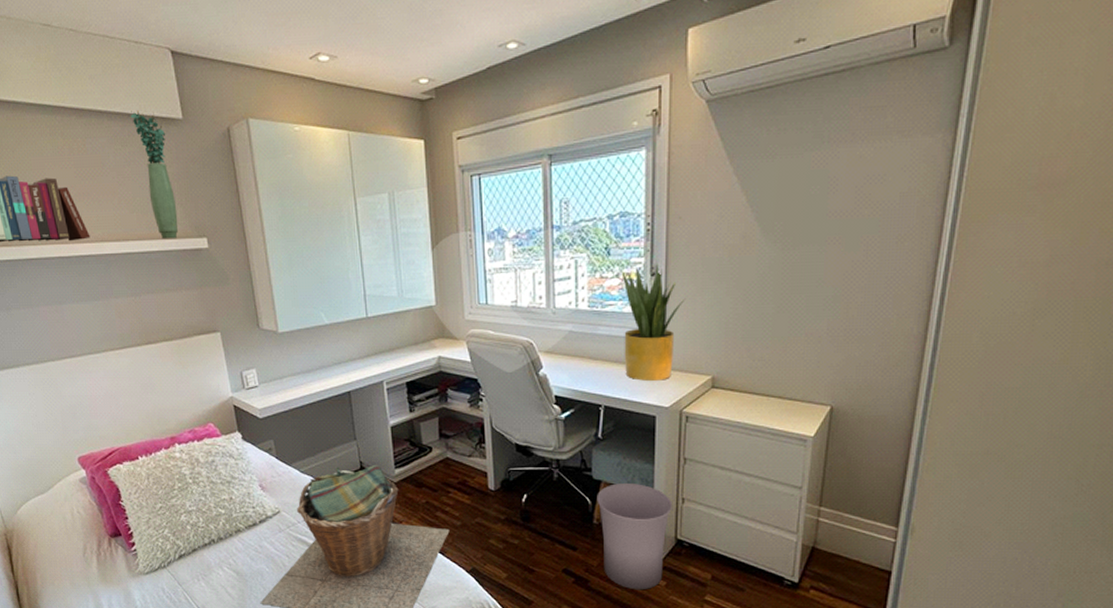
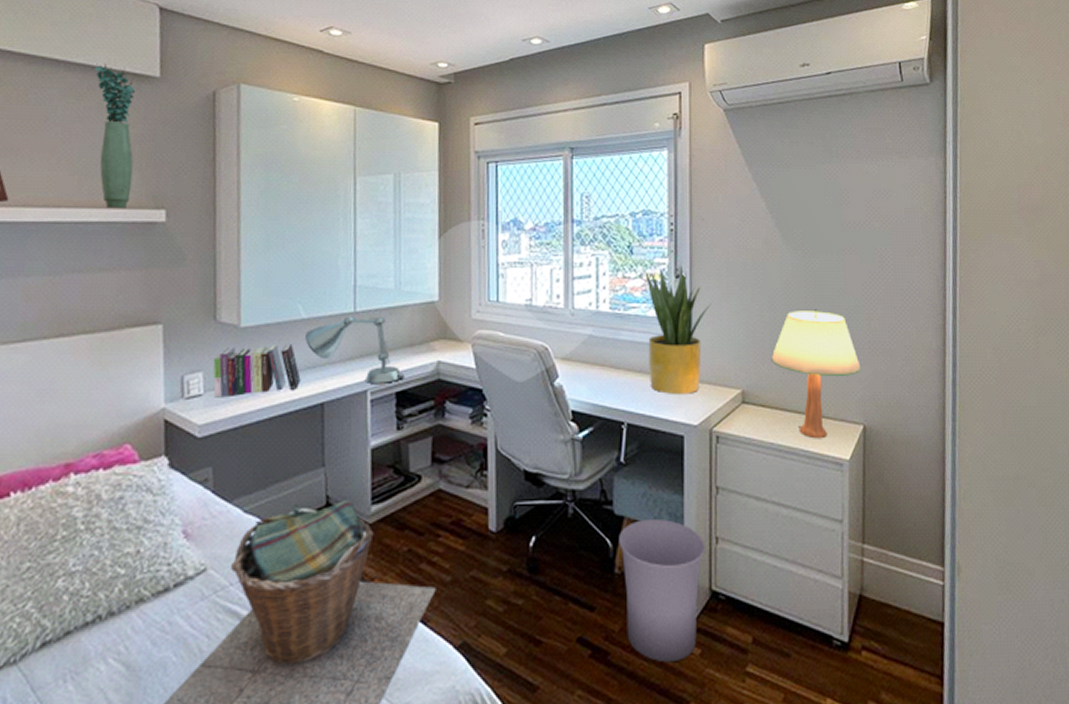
books: none [261,344,331,388] -> present [212,343,301,398]
desk lamp: none [330,320,412,375] -> present [305,316,404,383]
table lamp: none [742,300,834,419] -> present [771,309,861,439]

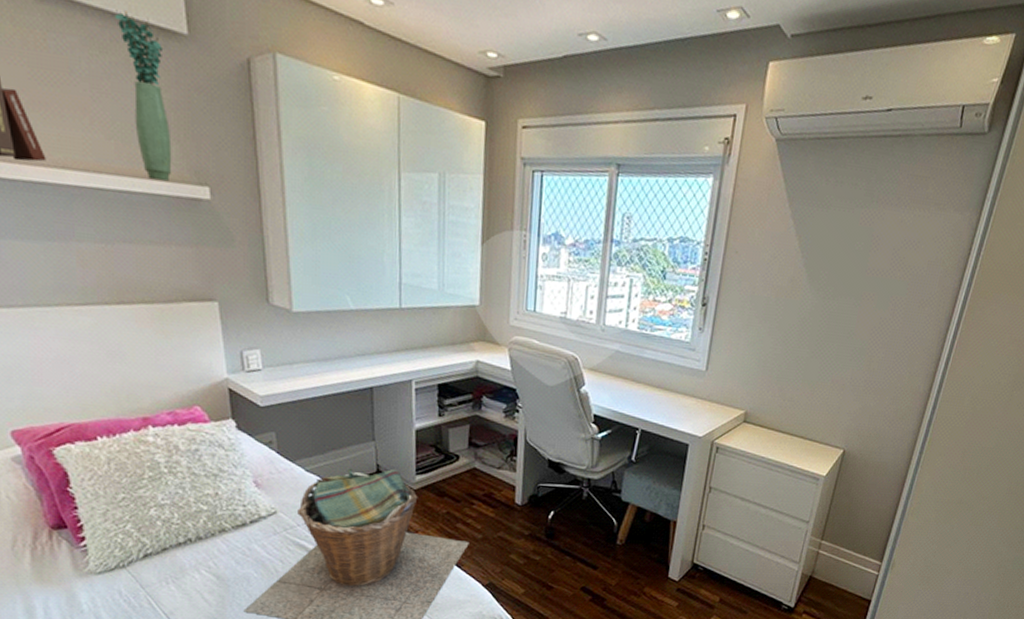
books: present [212,343,301,398] -> none [268,329,351,374]
desk lamp: present [305,316,404,383] -> none [354,311,446,376]
waste bin: present [619,520,705,663] -> none [621,506,693,610]
planter: present [645,265,711,396] -> none [665,294,731,411]
table lamp: present [771,309,861,439] -> none [775,347,853,458]

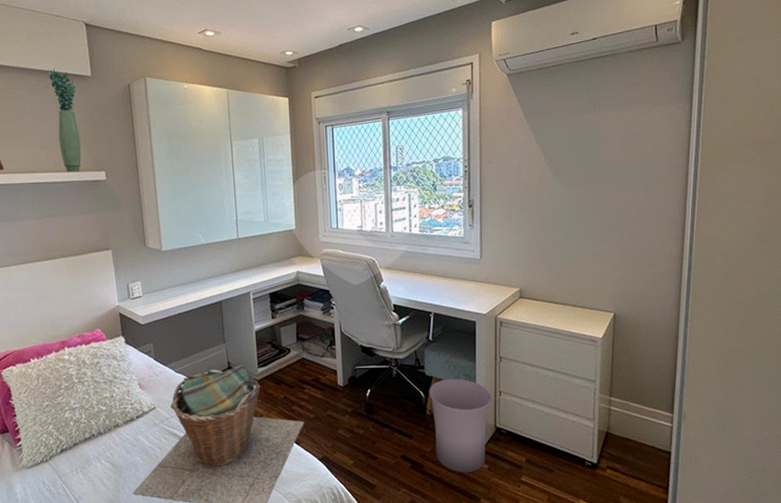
waste bin: none [621,506,693,610] -> present [429,379,491,473]

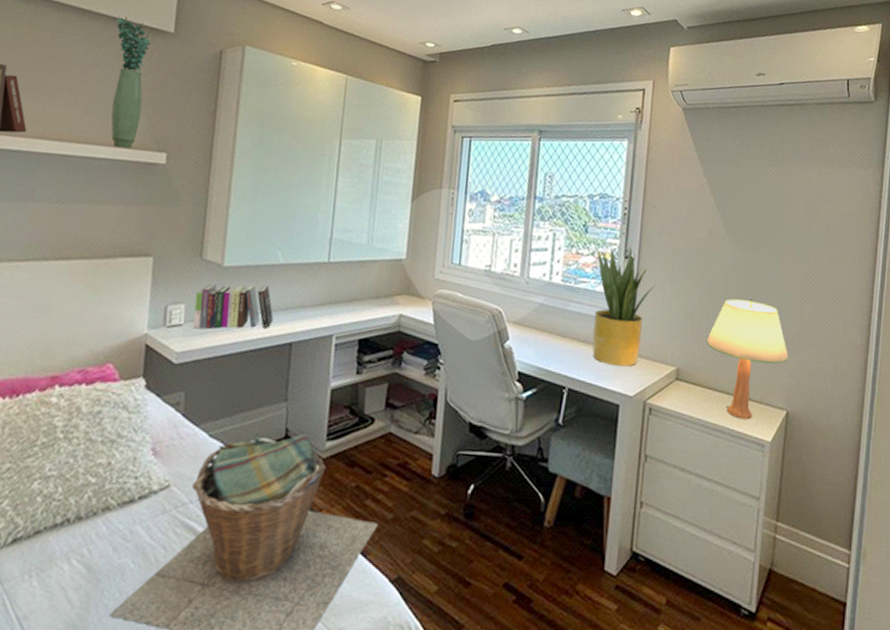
books: none [146,261,205,298] -> present [193,284,274,330]
waste bin: present [429,379,491,473] -> none [550,479,630,615]
planter: none [446,197,496,293] -> present [592,247,655,367]
table lamp: none [542,228,613,323] -> present [706,299,789,420]

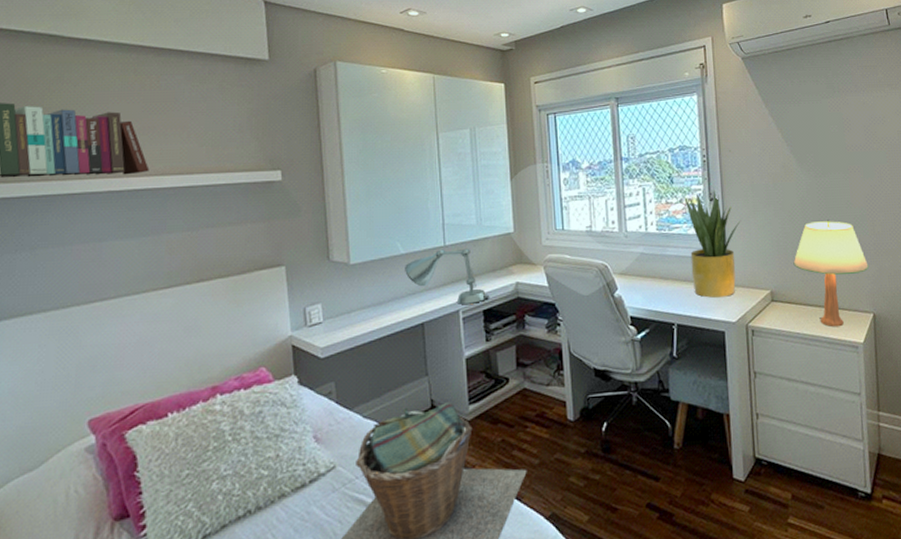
vase: present [110,15,151,149] -> none [213,51,252,173]
books: present [193,284,274,330] -> none [329,275,403,324]
desk lamp: none [281,265,368,331] -> present [405,248,489,304]

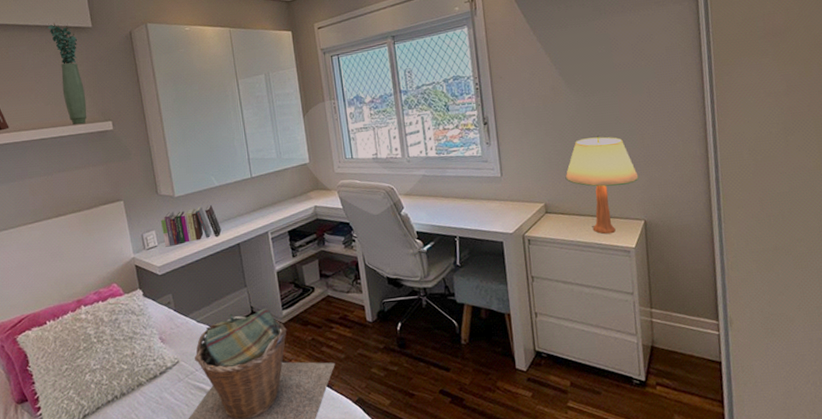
vase: none [213,51,252,173] -> present [47,23,87,125]
books: none [329,275,403,324] -> present [160,204,222,247]
desk lamp: present [405,248,489,304] -> none [220,178,292,227]
planter: present [684,189,741,299] -> none [460,114,514,213]

